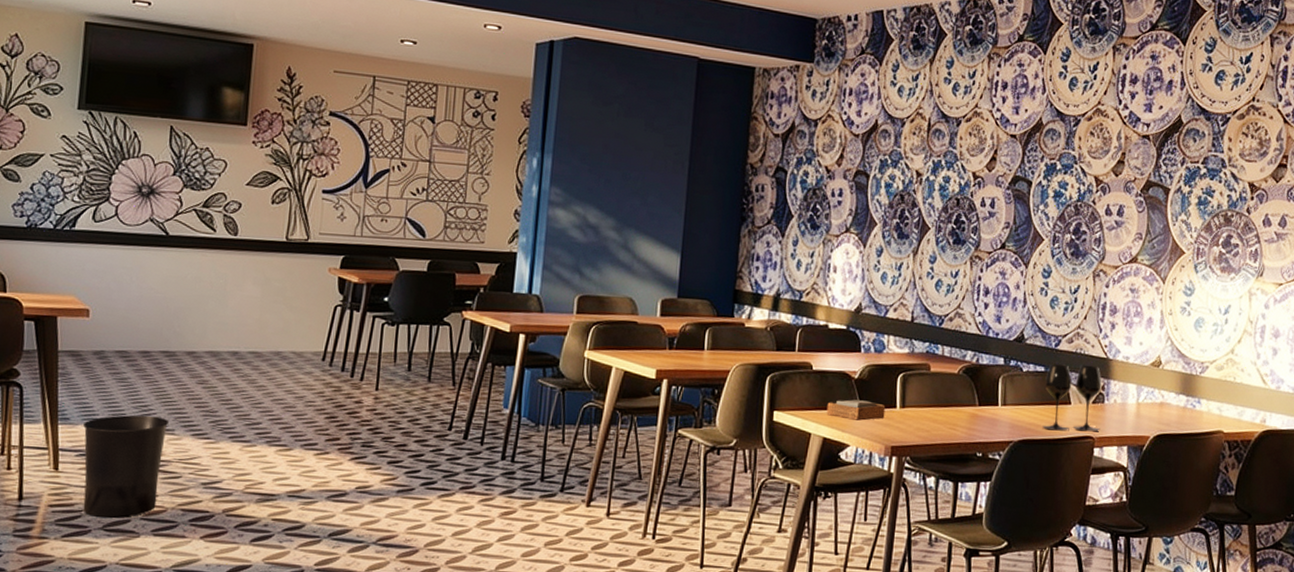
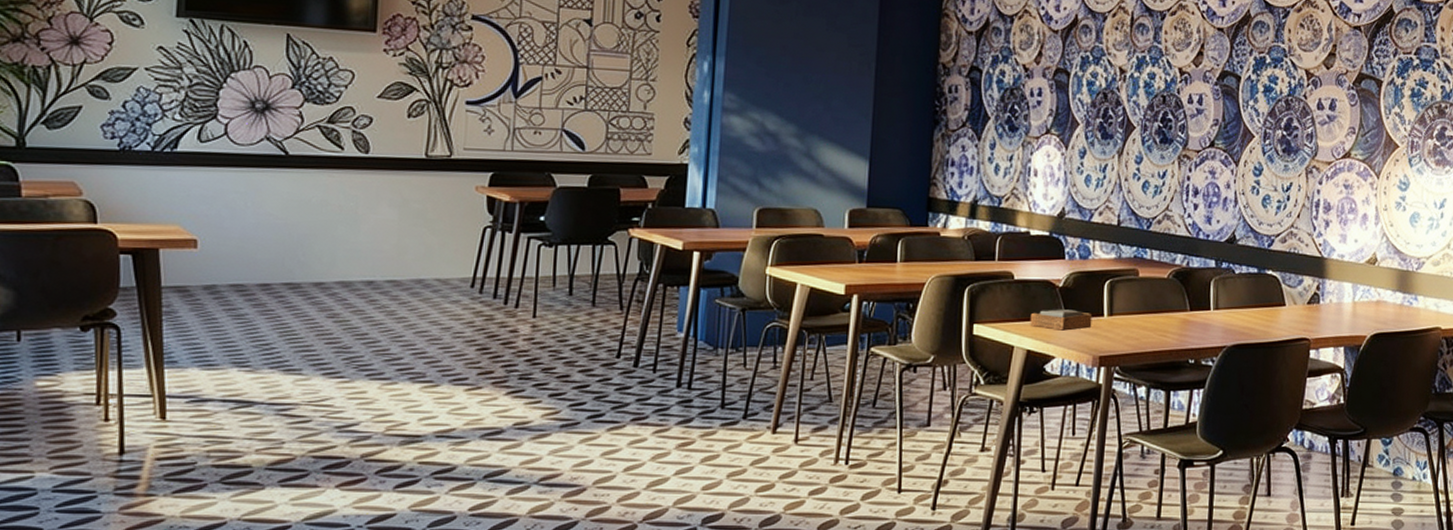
waste bin: present [83,415,170,518] -> none [194,354,296,469]
wine glass: present [1042,364,1102,432] -> none [1256,264,1317,334]

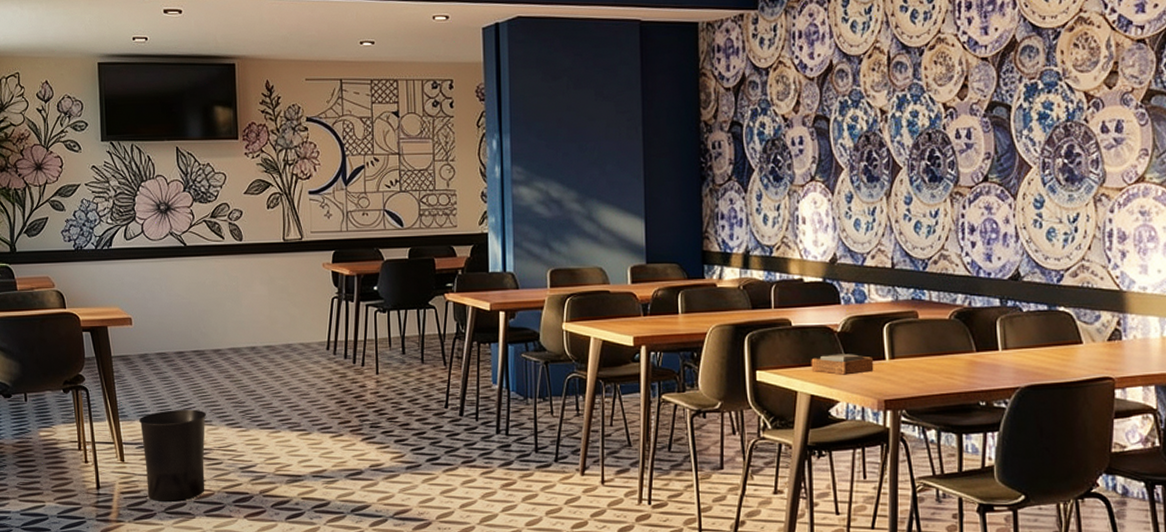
waste bin: none [194,354,296,469] -> present [139,409,207,502]

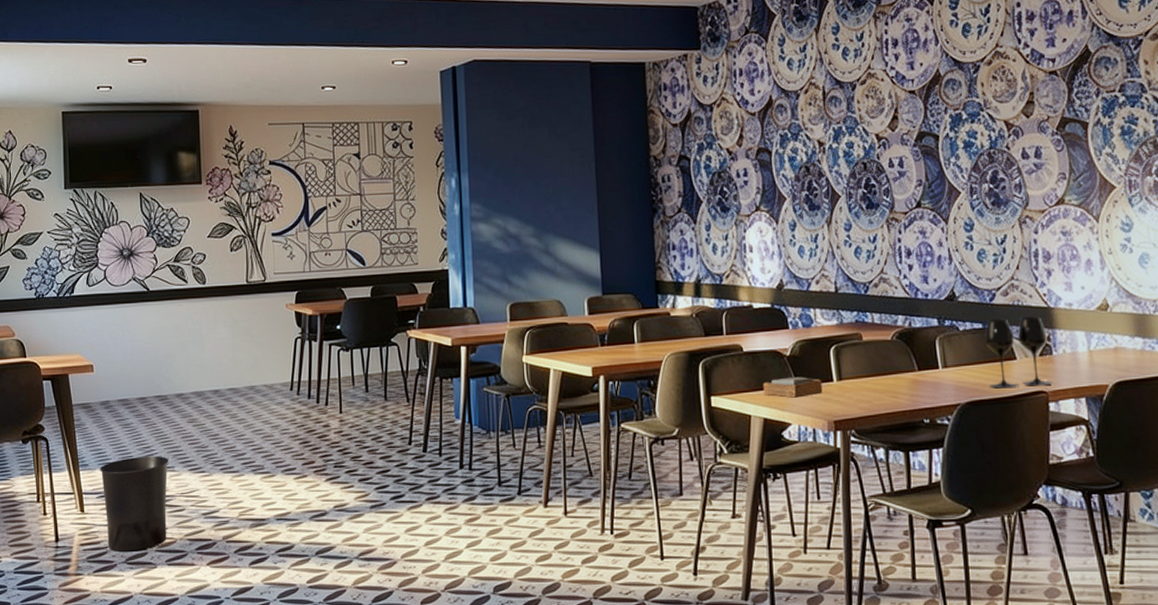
wine glass: none [1049,299,1120,373] -> present [984,316,1053,389]

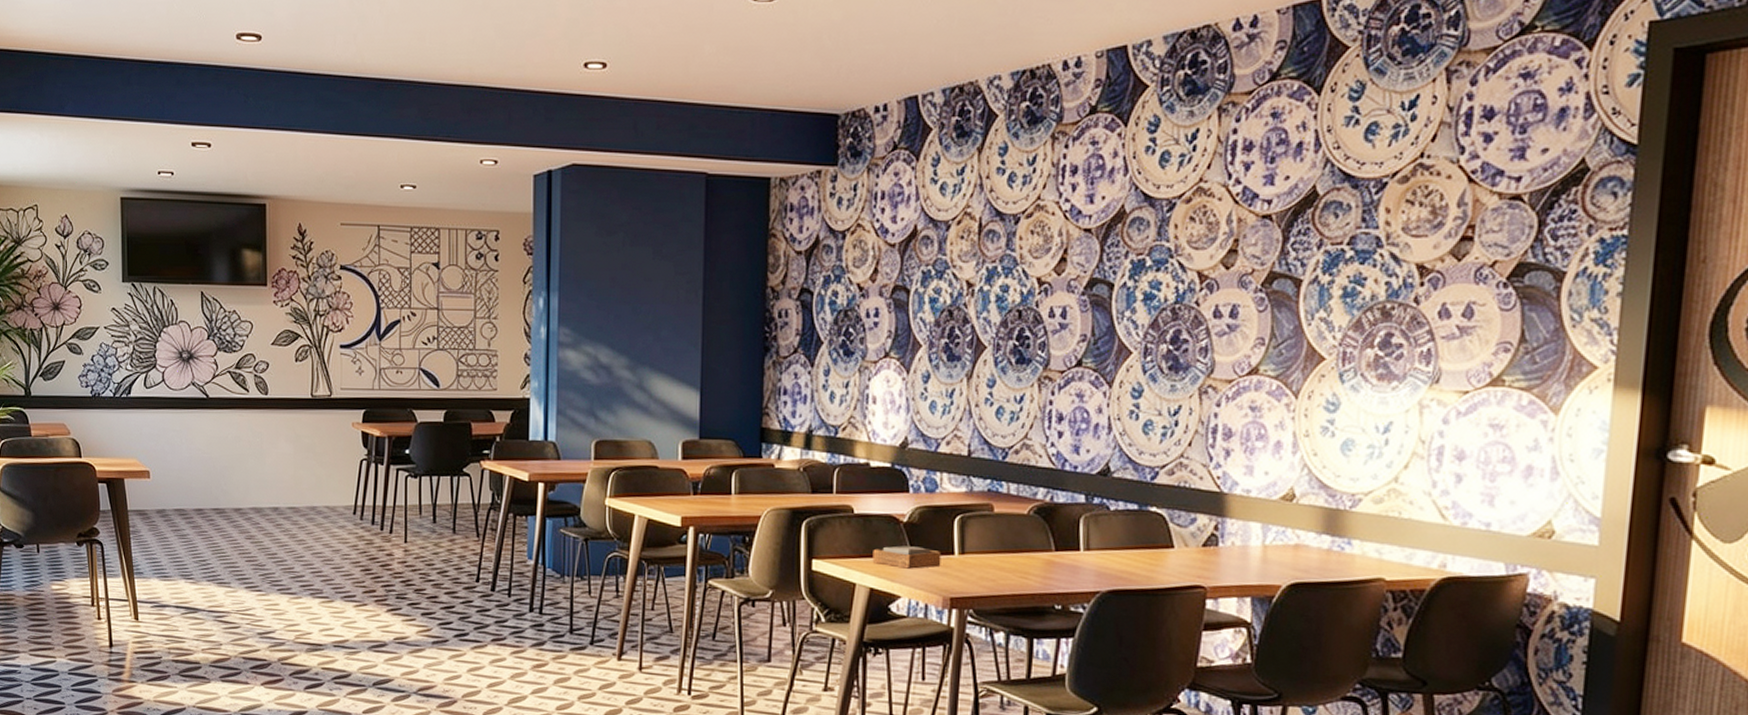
waste bin: present [100,455,169,552] -> none [155,569,226,665]
wine glass: present [984,316,1053,389] -> none [1137,500,1215,580]

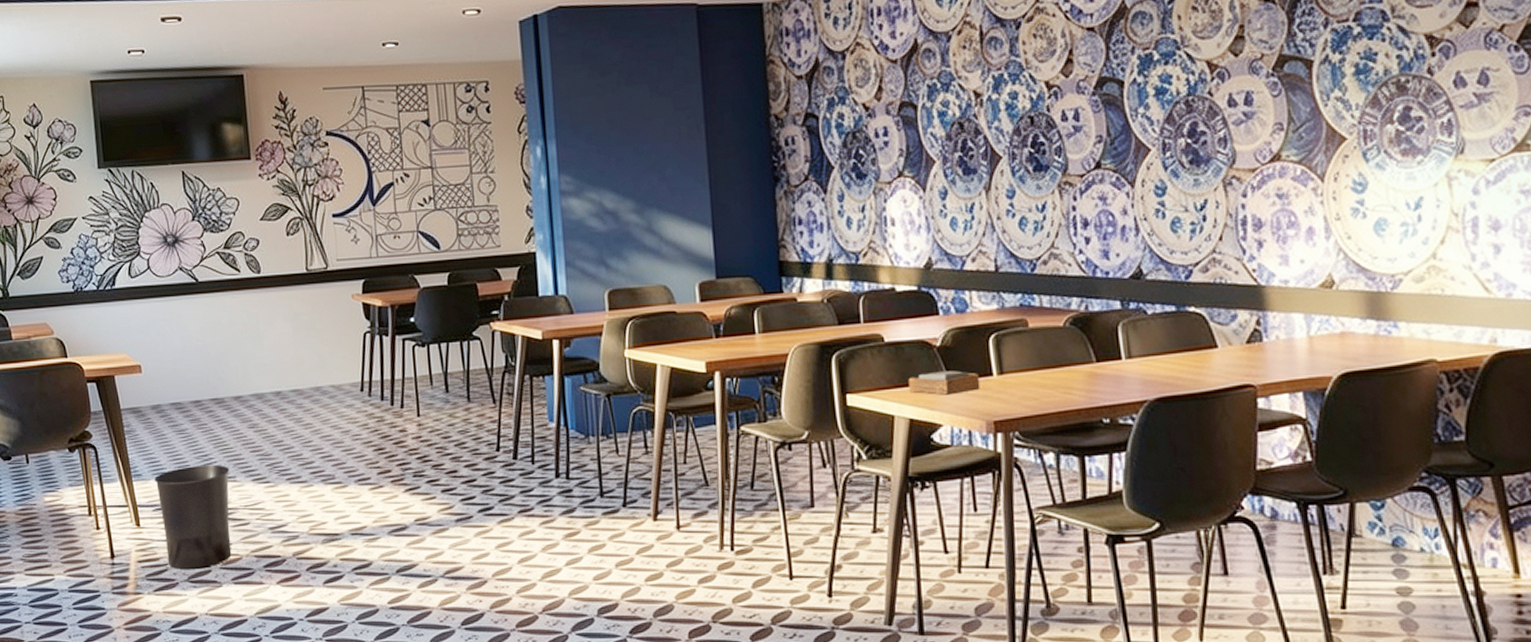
waste bin: none [155,569,226,665] -> present [154,464,232,569]

